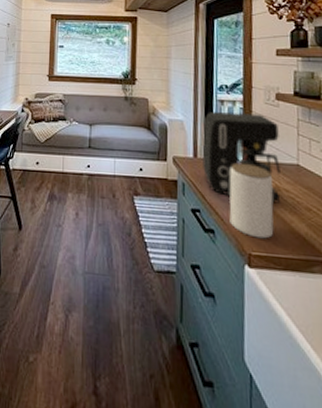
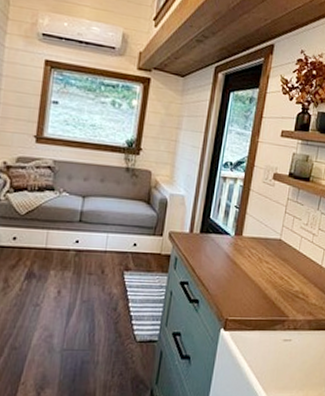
coffee maker: present [202,112,281,204] -> none [196,188,271,274]
jar: present [229,162,274,239] -> none [214,237,258,305]

